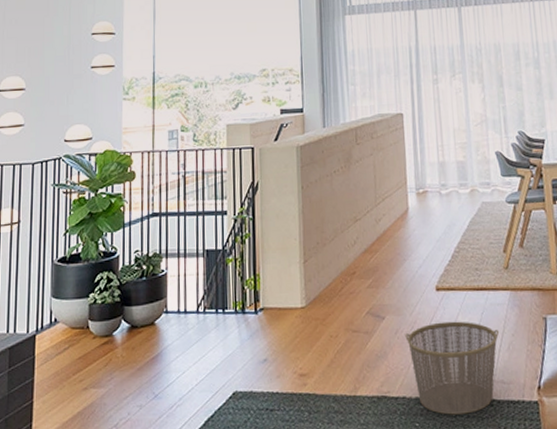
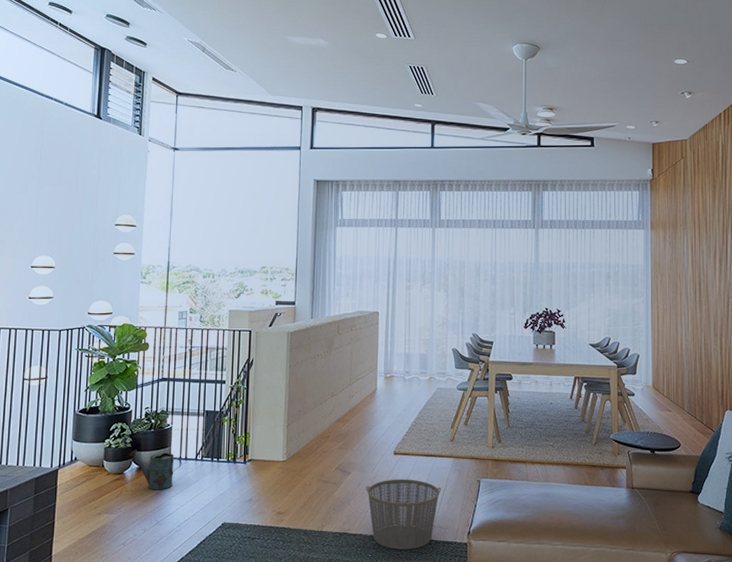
watering can: none [118,304,181,355] -> present [129,449,182,490]

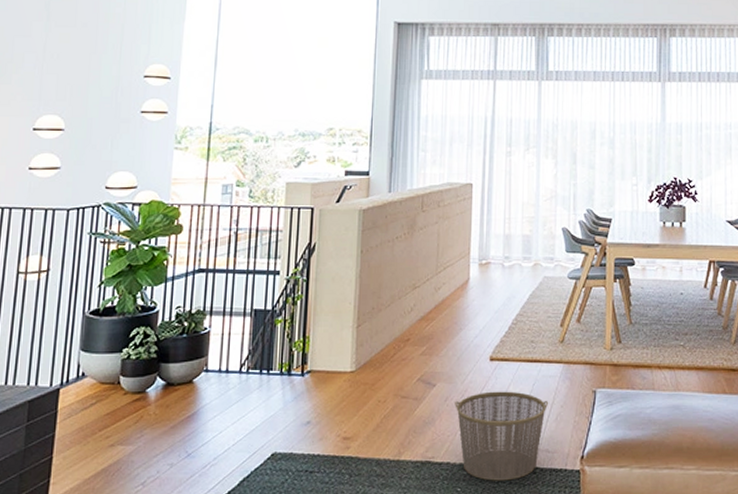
watering can: present [129,449,182,490] -> none [154,360,222,413]

